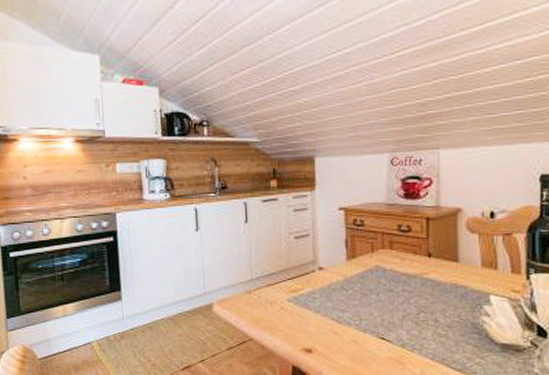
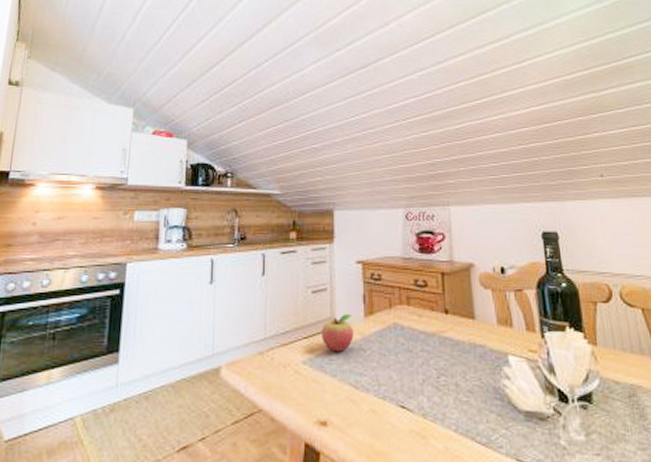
fruit: none [304,257,336,291] -> present [320,313,354,352]

